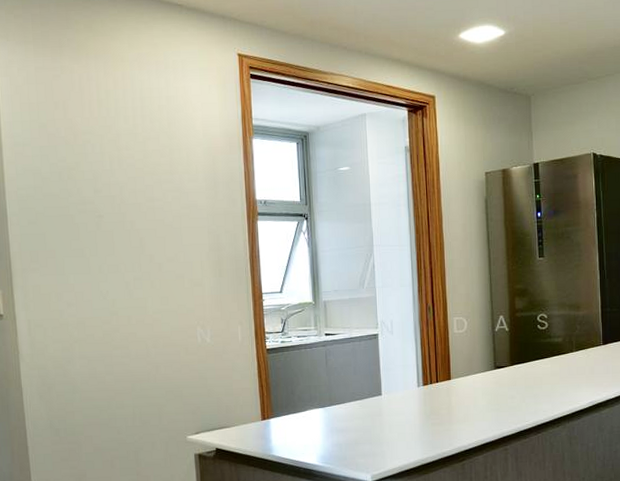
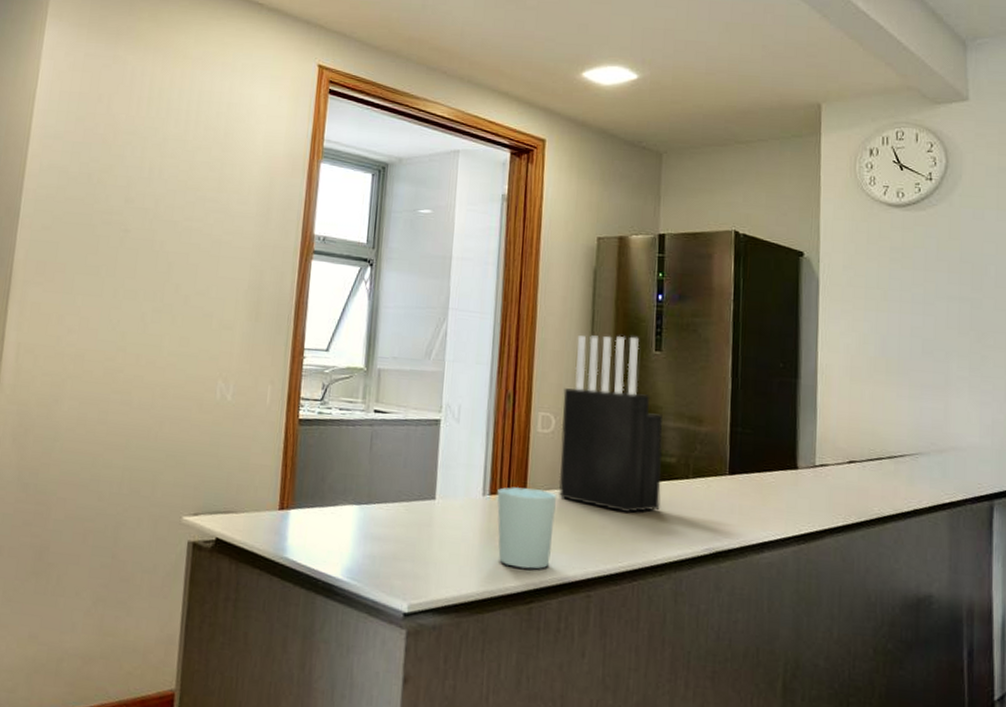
cup: none [428,376,475,437] -> present [497,487,556,570]
knife block: none [471,248,554,384] -> present [558,335,663,513]

